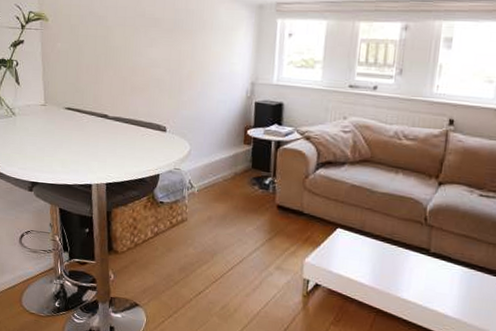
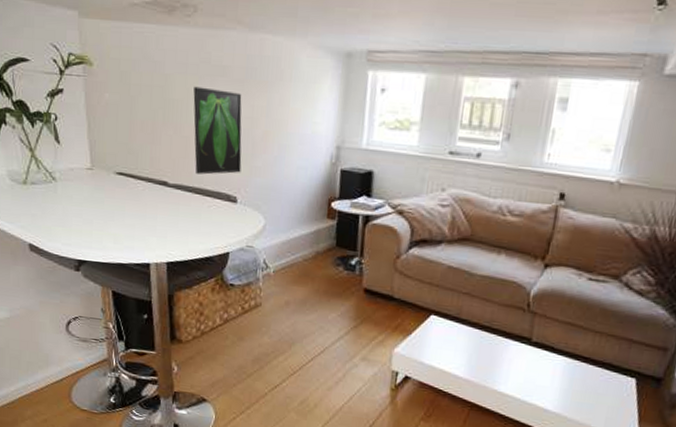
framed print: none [130,36,171,108] -> present [193,86,242,175]

